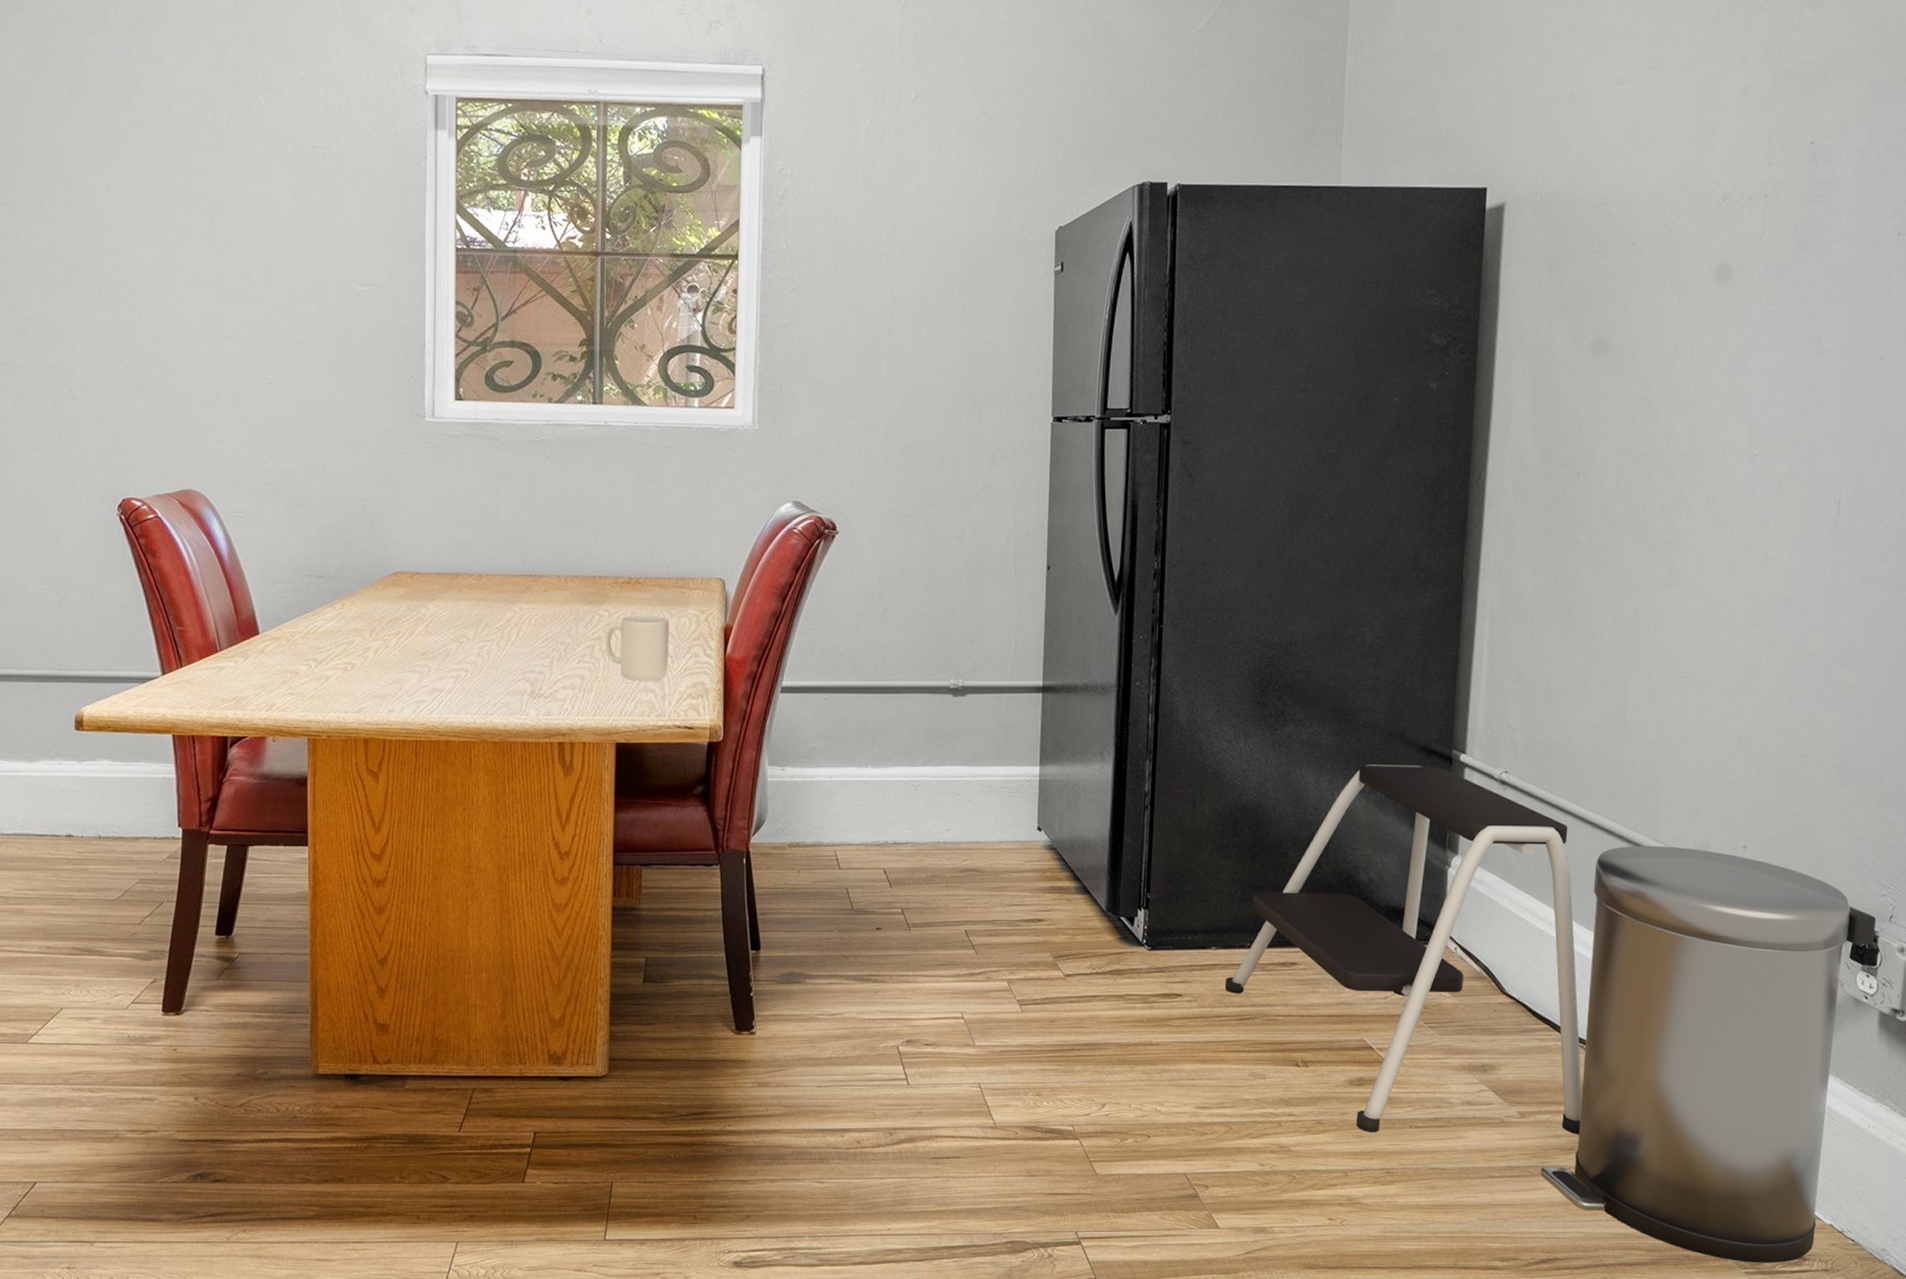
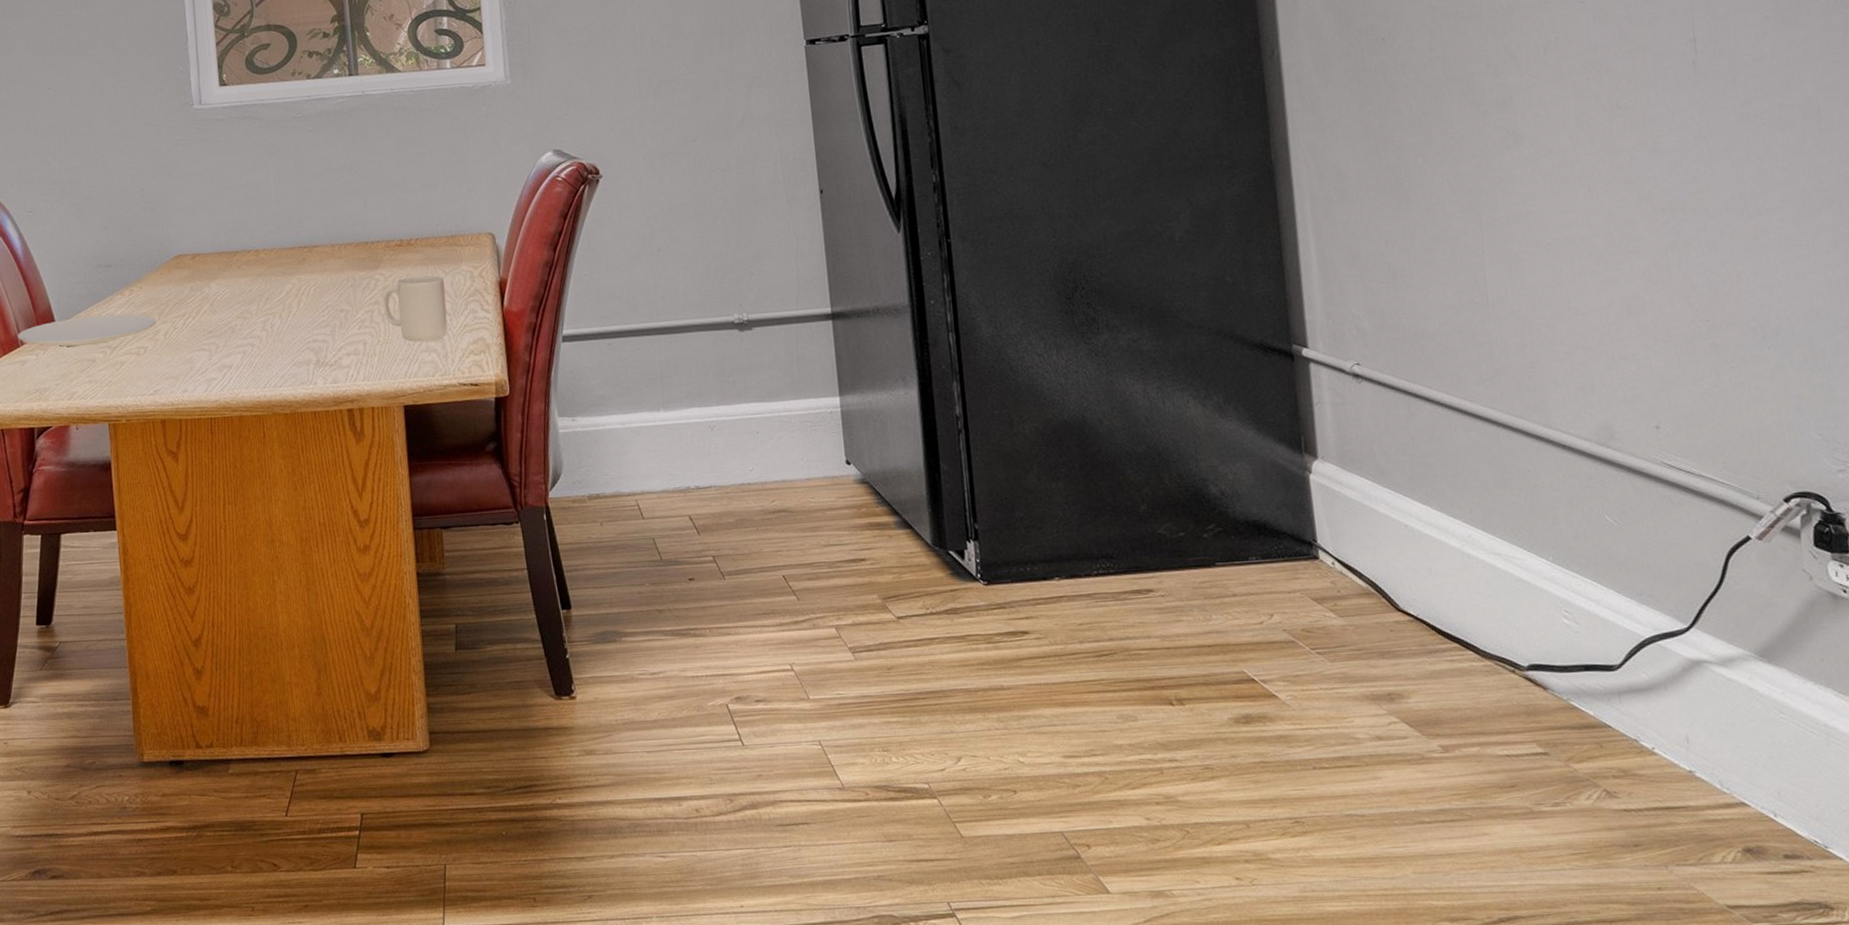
plate: none [216,627,368,657] -> present [17,314,157,347]
step stool: present [1224,765,1582,1135] -> none [1075,364,1519,778]
pedal bin: present [1540,845,1876,1263] -> none [1479,432,1841,915]

